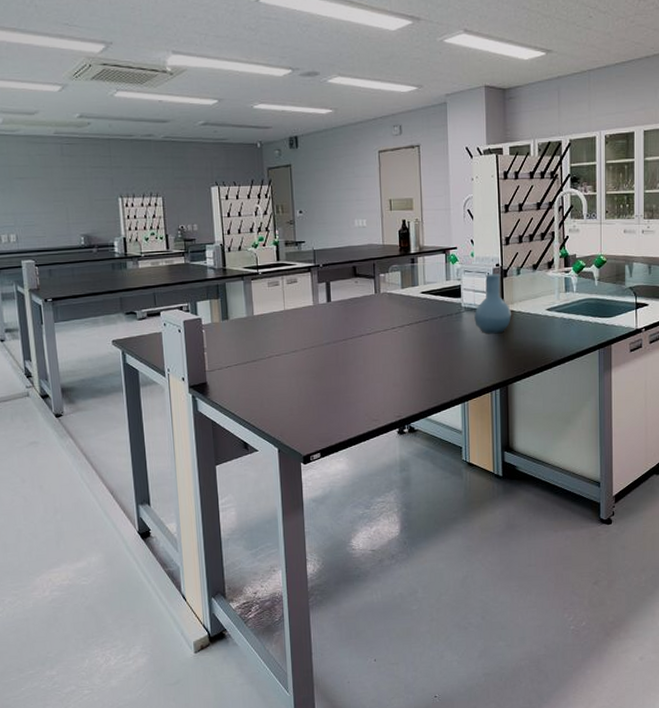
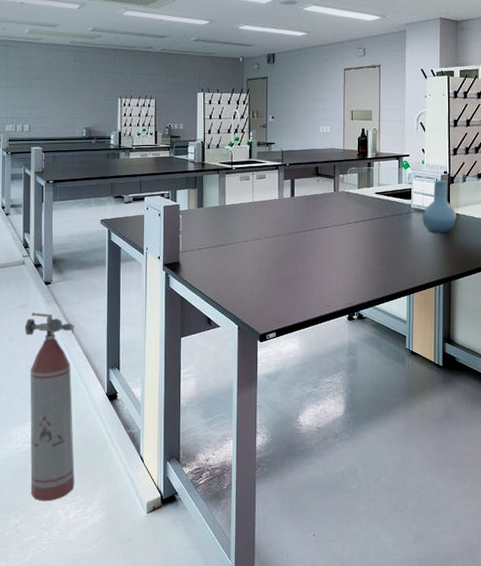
fire extinguisher: none [37,449,112,650] -> present [24,312,75,501]

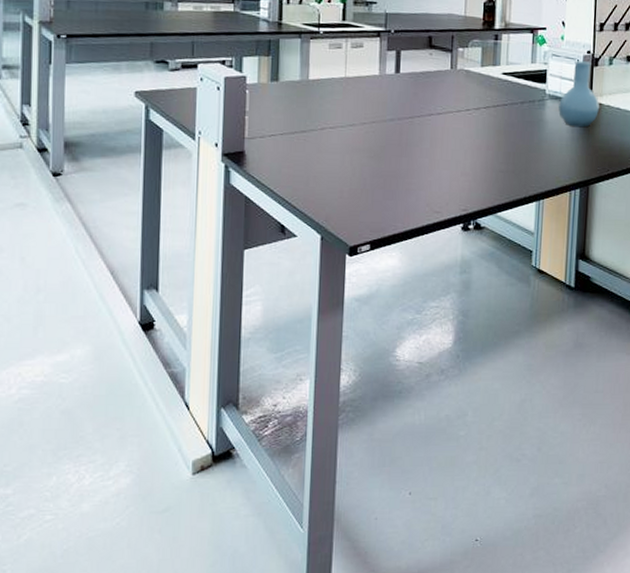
fire extinguisher: present [24,312,75,501] -> none [21,213,95,464]

